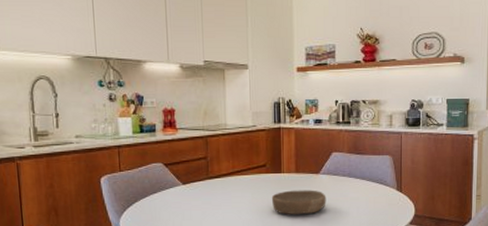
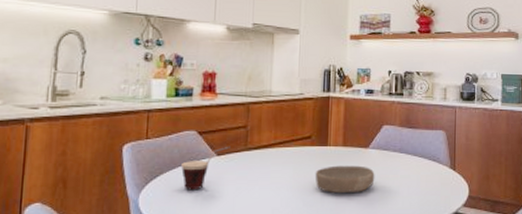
cup: none [153,175,194,215] -> present [181,146,231,191]

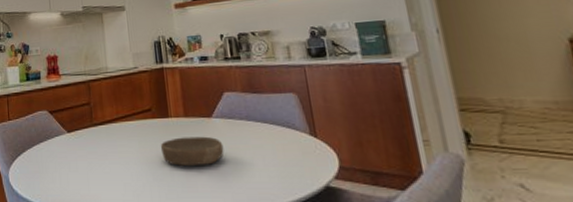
cup: present [181,146,231,191] -> none [39,123,78,166]

